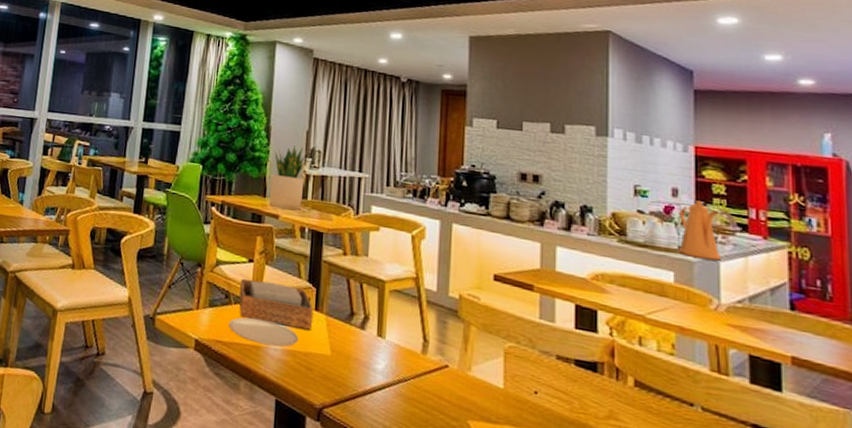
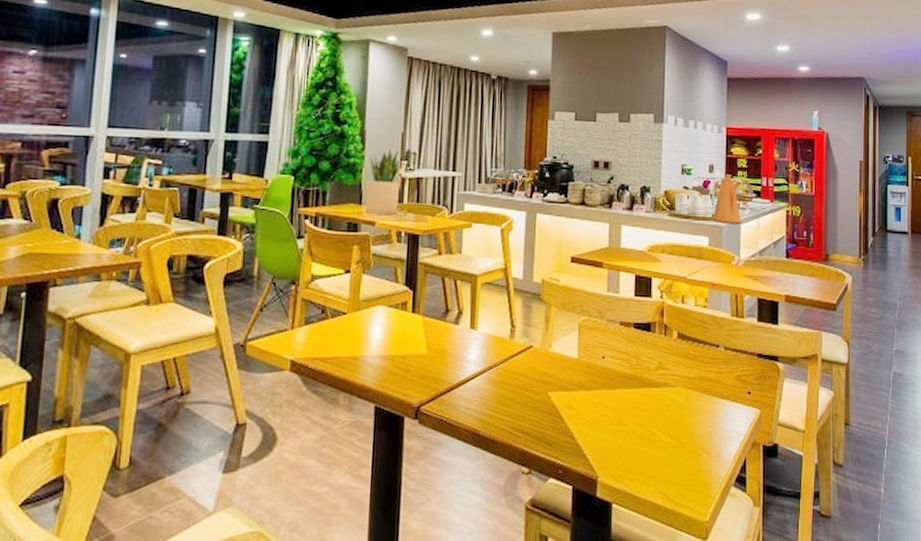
plate: present [228,317,299,347] -> none [325,329,397,355]
napkin holder: present [239,278,314,330] -> none [336,290,411,333]

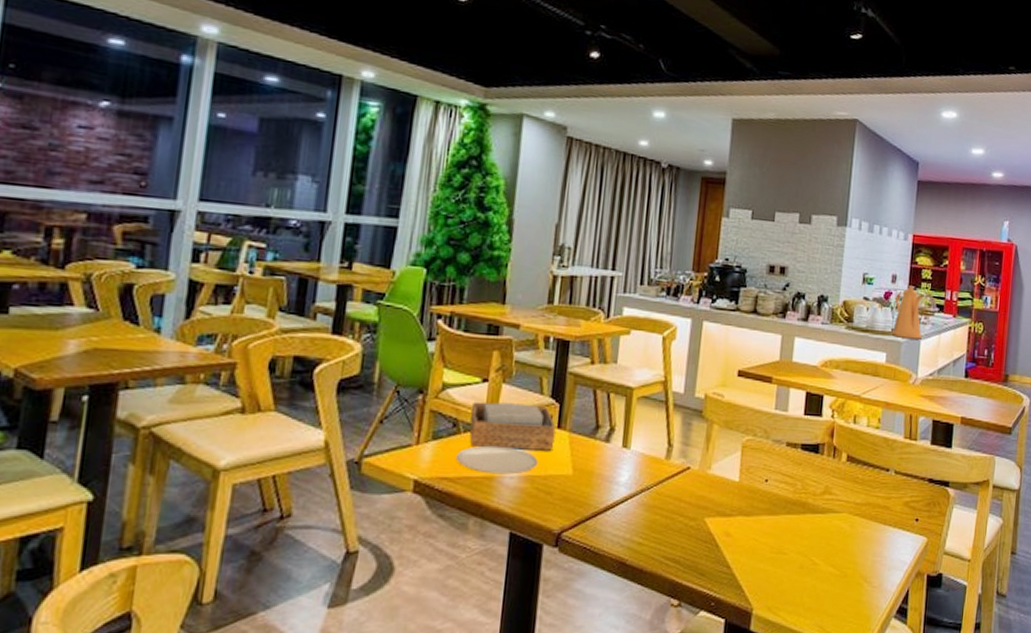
plate: none [325,329,397,355] -> present [455,445,539,475]
napkin holder: none [336,290,411,333] -> present [469,401,556,451]
planter: present [365,149,402,216] -> none [509,242,554,318]

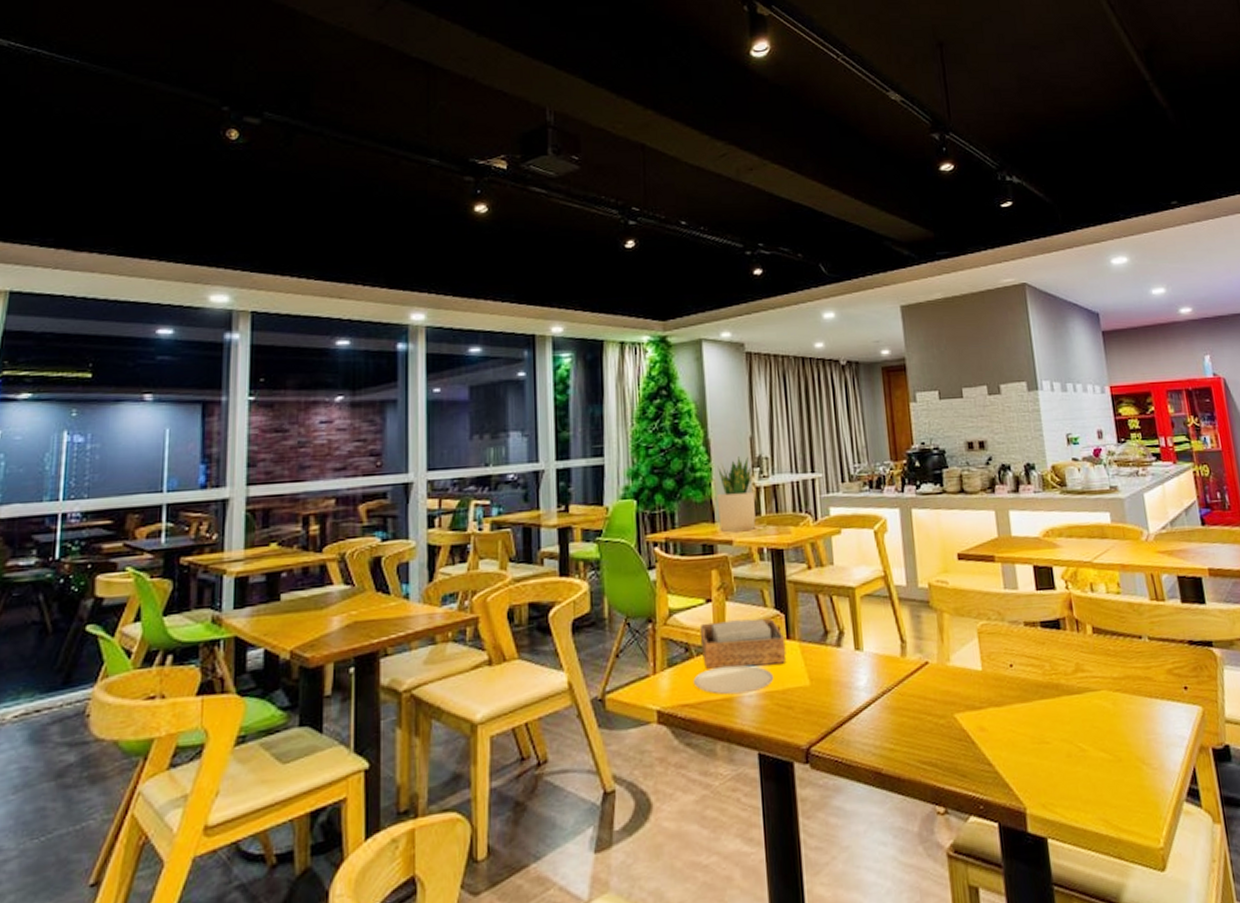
planter: none [509,242,554,318] -> present [717,456,756,533]
coffee pot: present [891,286,924,339] -> none [1106,439,1144,495]

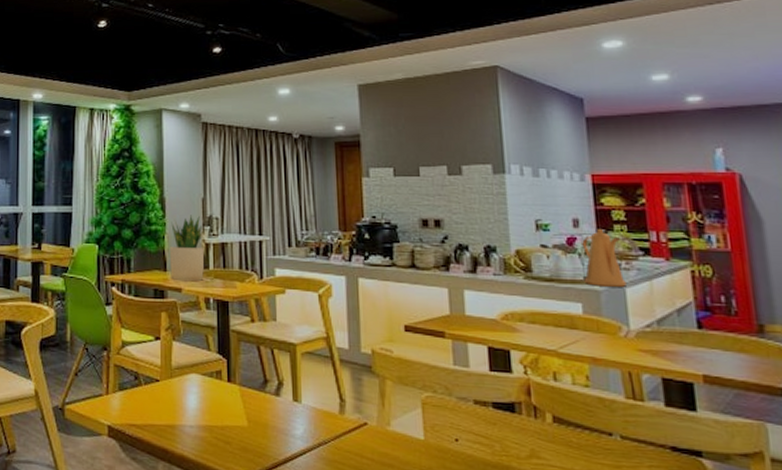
plate: present [693,664,774,696] -> none [140,396,214,424]
napkin holder: present [699,618,787,670] -> none [148,357,227,403]
coffee pot: none [1106,439,1144,495] -> present [582,229,627,287]

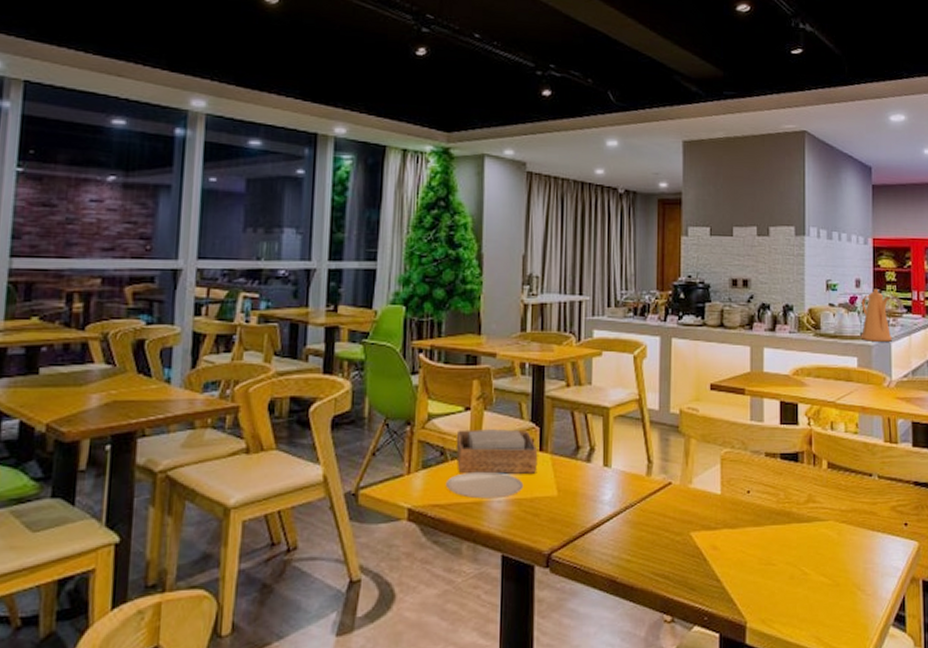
plate: none [140,396,214,424] -> present [445,471,524,499]
napkin holder: none [148,357,227,403] -> present [456,429,538,474]
planter: present [170,215,204,282] -> none [485,273,523,346]

